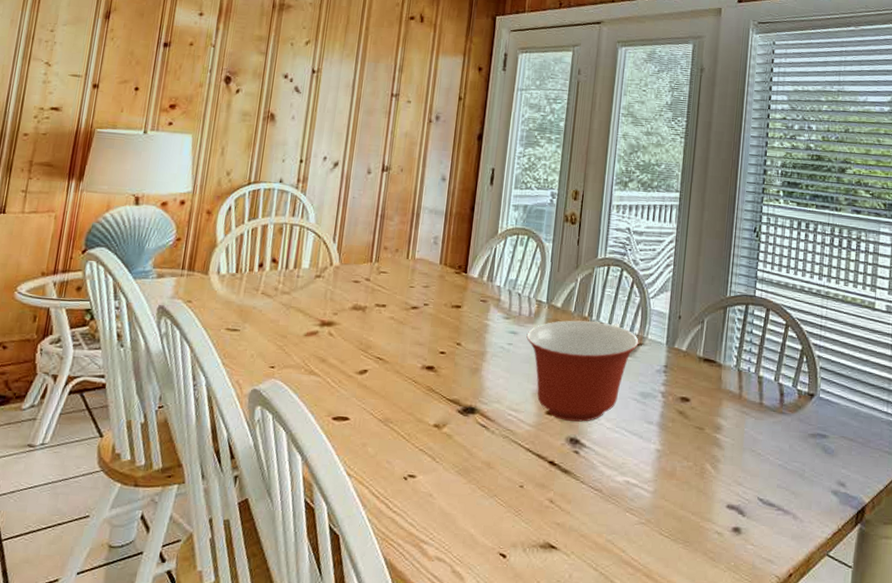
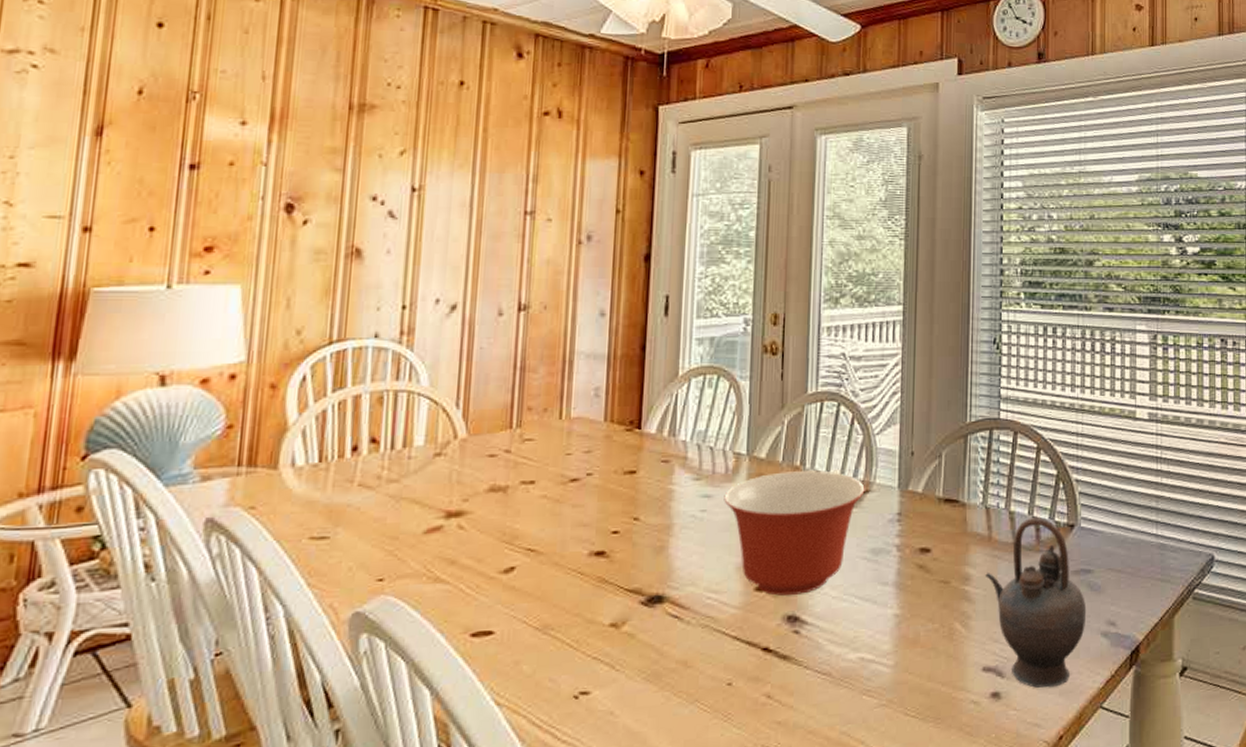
teapot: none [733,384,820,532] -> present [984,517,1087,688]

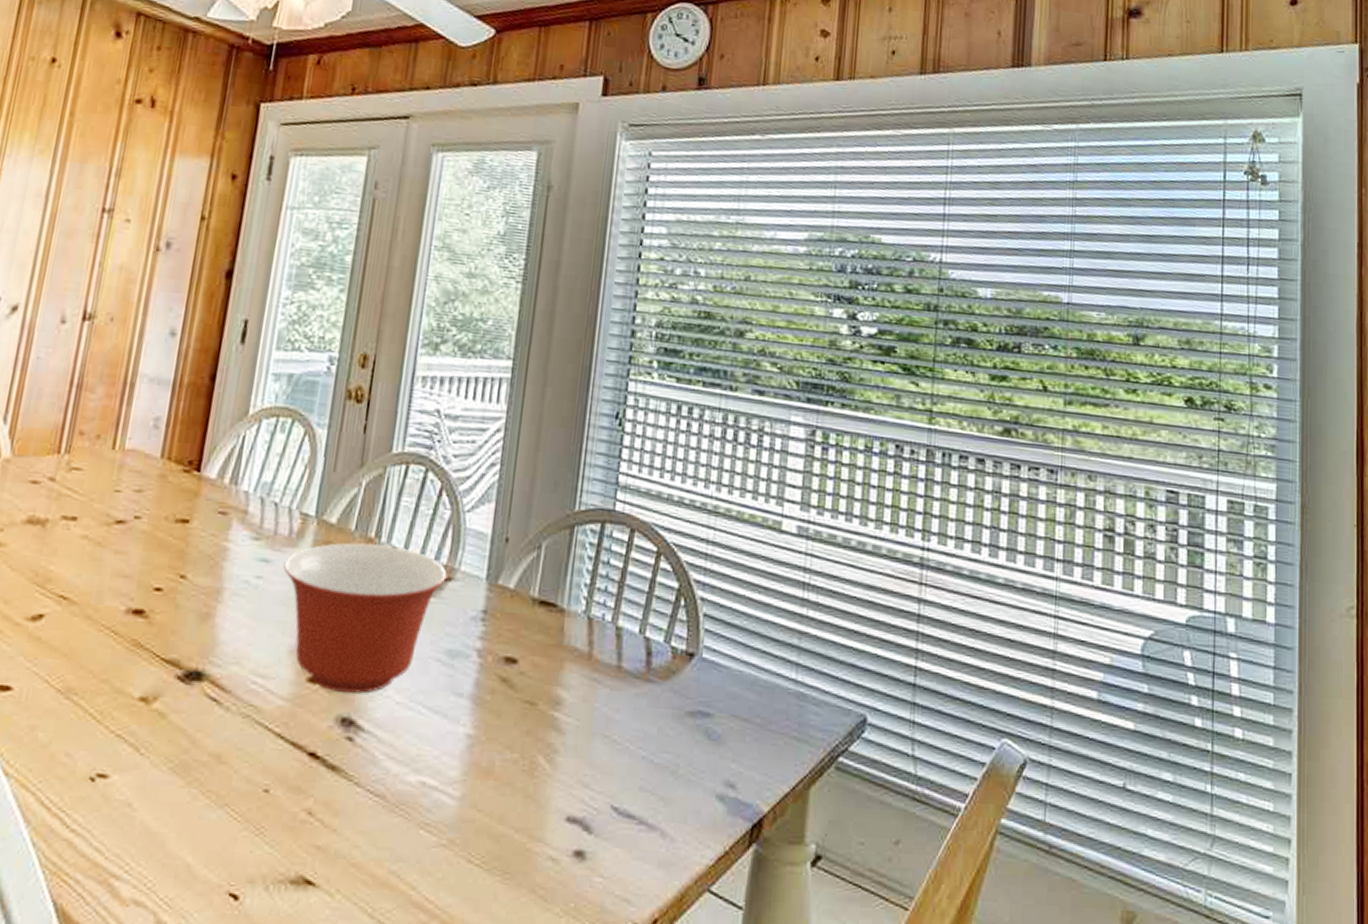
teapot: present [984,517,1087,688] -> none [579,638,701,856]

